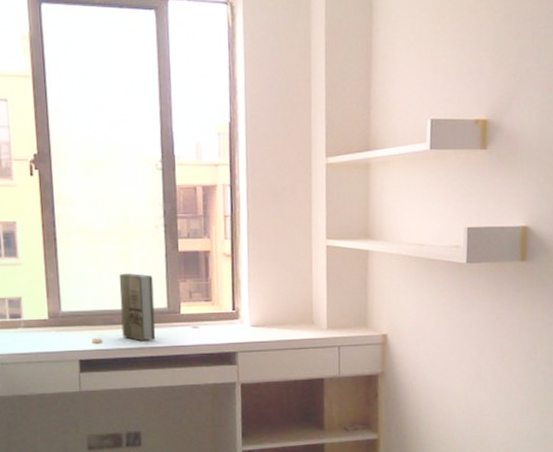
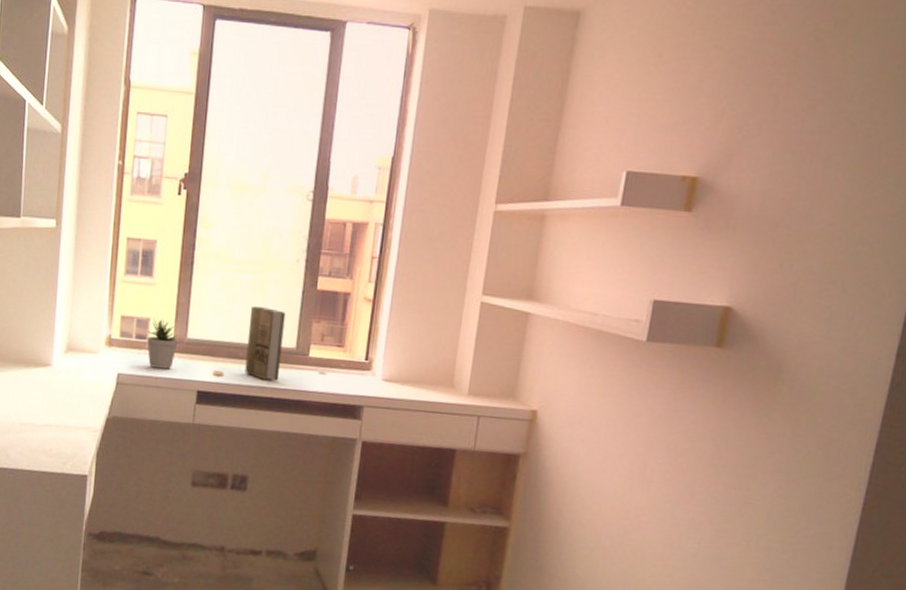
potted plant: none [21,296,53,344] -> present [147,319,178,369]

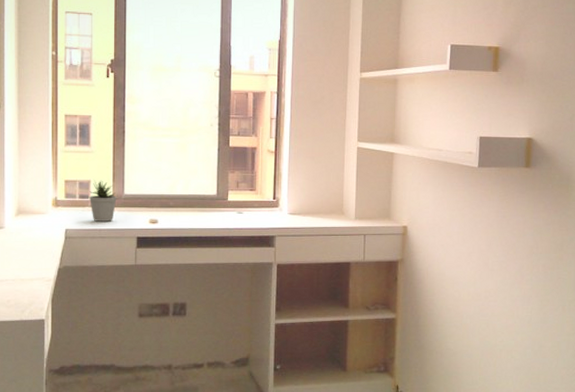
book: present [244,306,286,381] -> none [176,164,206,222]

